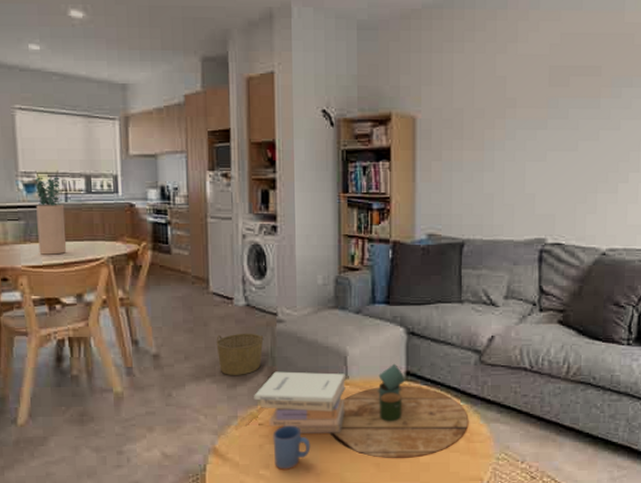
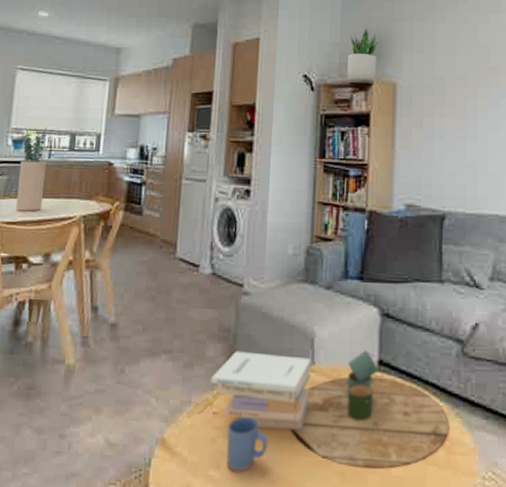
basket: present [216,333,264,376] -> none [177,304,227,354]
planter: none [365,60,397,121] -> present [346,28,379,87]

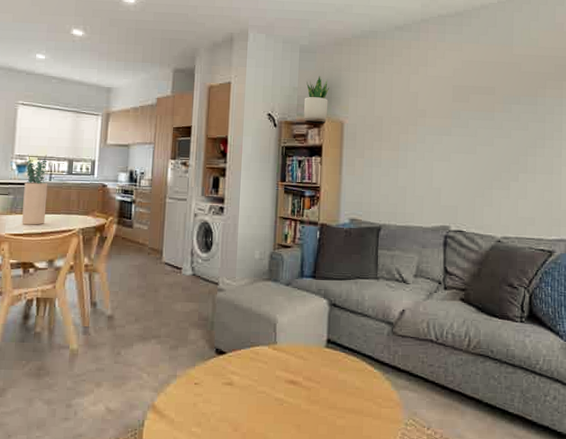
books: present [210,351,311,431] -> none [192,335,274,395]
mug: present [226,416,268,472] -> none [206,385,240,428]
decorative tray: present [290,349,449,469] -> none [257,332,381,421]

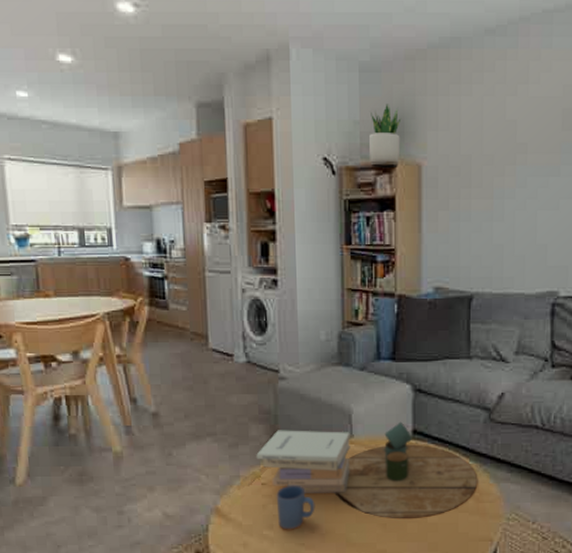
vase: present [22,154,48,225] -> none [27,223,62,311]
books: none [192,335,274,395] -> present [256,430,350,493]
mug: none [206,385,240,428] -> present [276,485,315,530]
decorative tray: none [257,332,381,421] -> present [334,421,478,518]

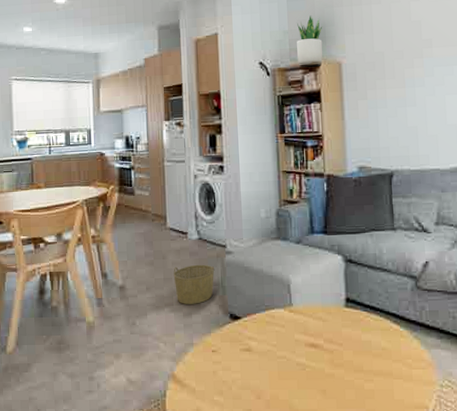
basket: none [216,390,266,435] -> present [173,264,215,305]
books: present [256,430,350,493] -> none [207,300,290,360]
mug: present [276,485,315,530] -> none [225,352,260,396]
decorative tray: present [334,421,478,518] -> none [277,290,410,385]

